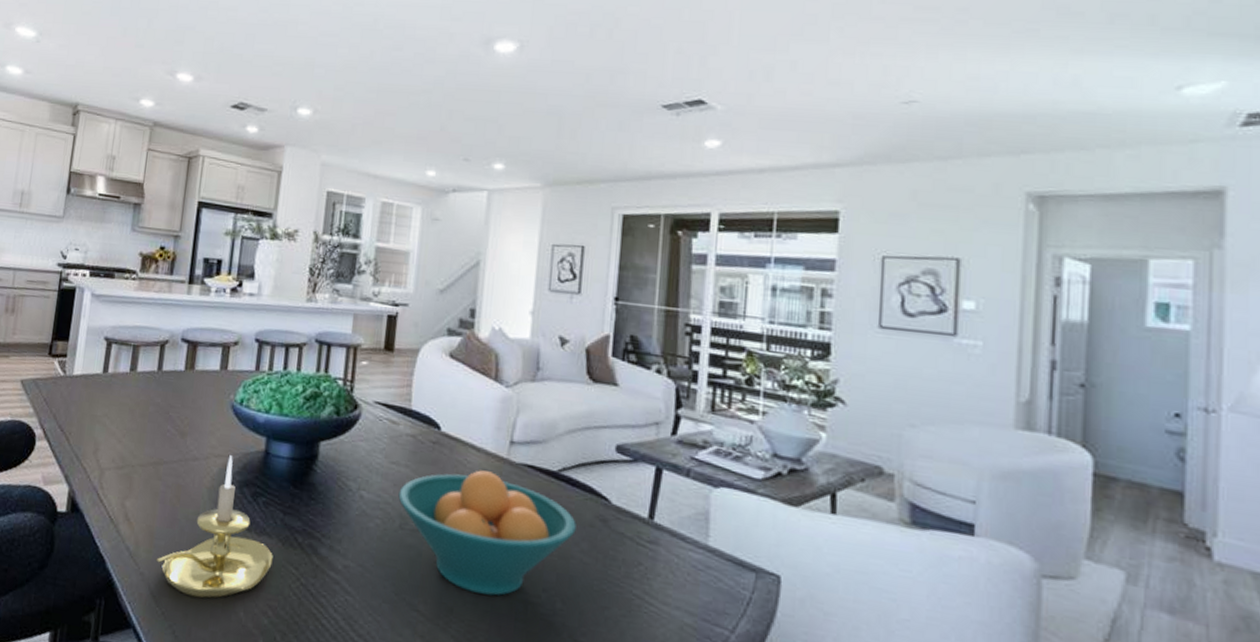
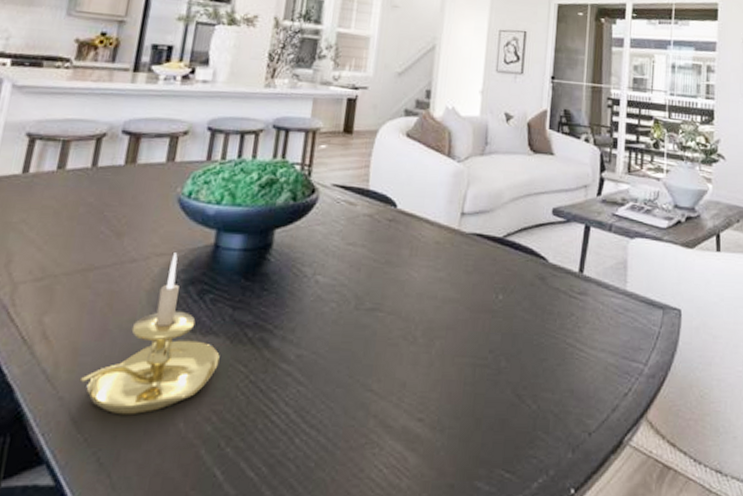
fruit bowl: present [398,470,576,596] -> none [354,243,519,364]

